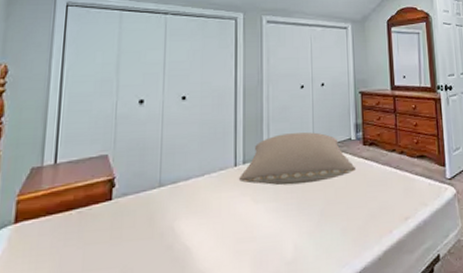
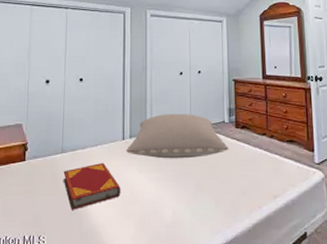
hardback book: none [161,194,233,255] -> present [63,162,121,210]

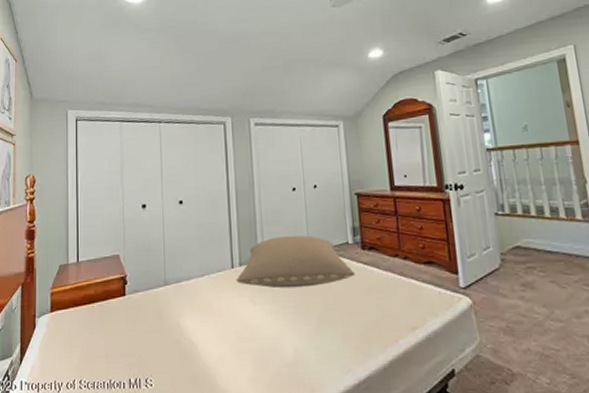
hardback book: present [63,162,121,210] -> none [168,294,234,349]

